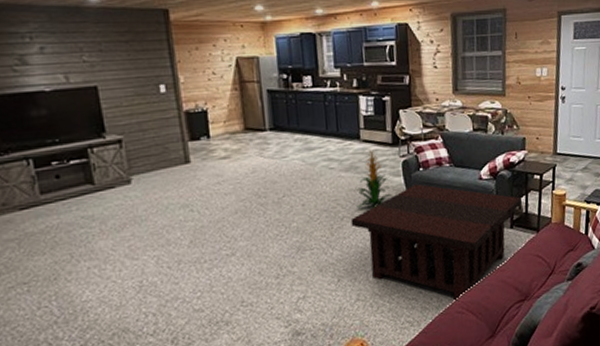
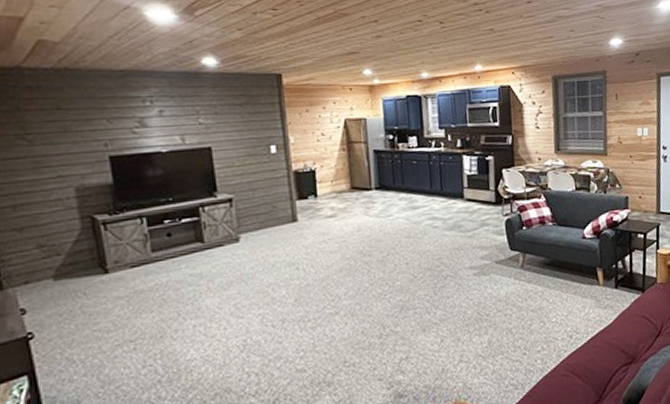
coffee table: present [350,184,522,302] -> none [454,243,626,364]
indoor plant: present [355,150,393,208] -> none [459,208,496,267]

